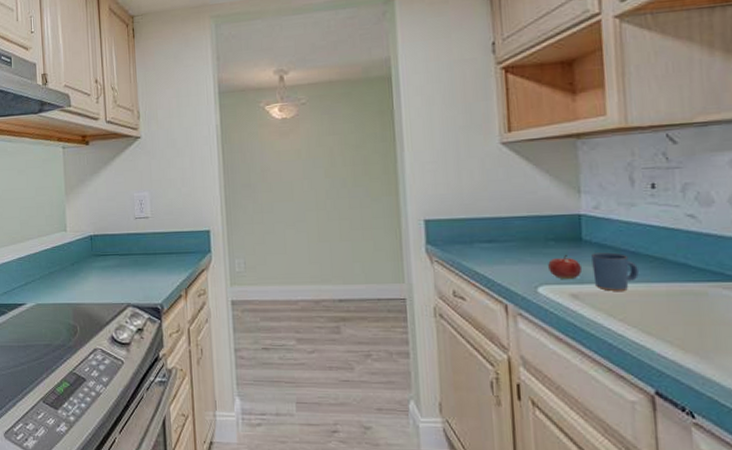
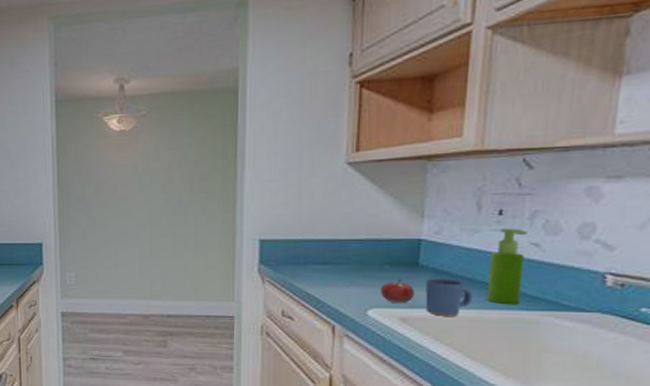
soap dispenser: none [650,201,685,278] -> present [486,228,529,305]

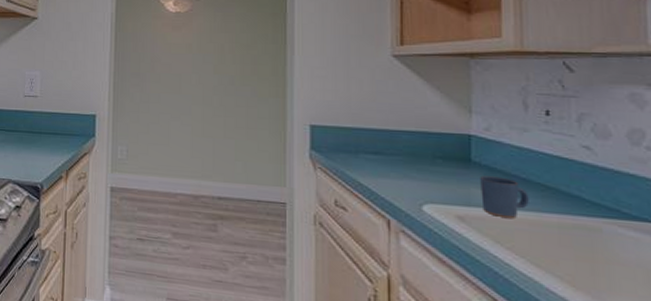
fruit: present [381,280,416,304] -> none [435,175,470,201]
soap dispenser: present [486,228,529,305] -> none [543,129,579,210]

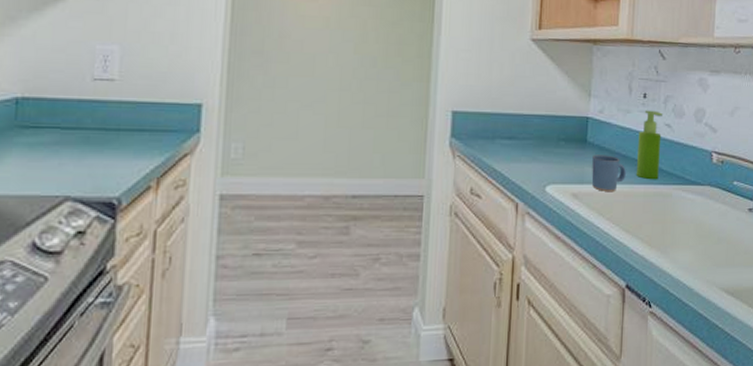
soap dispenser: none [543,129,579,210] -> present [636,110,664,180]

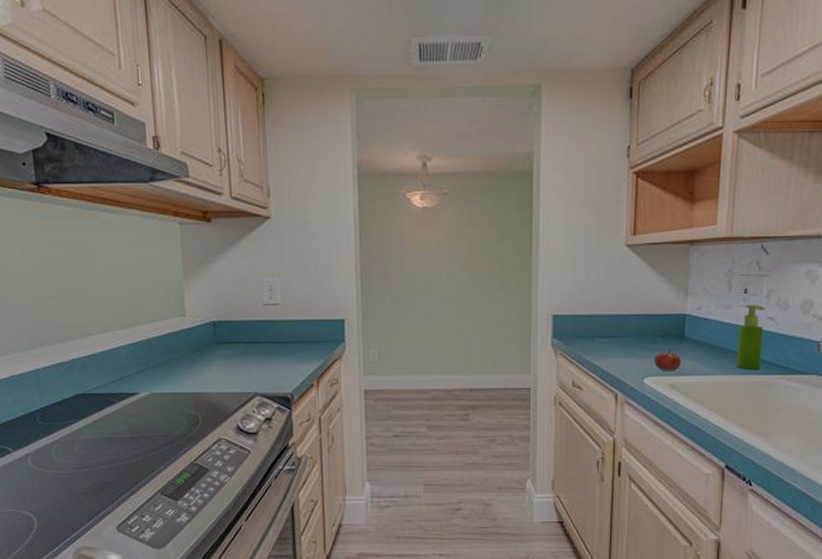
fruit: none [557,156,584,180] -> present [654,350,682,372]
mug: present [591,155,626,191] -> none [689,348,725,382]

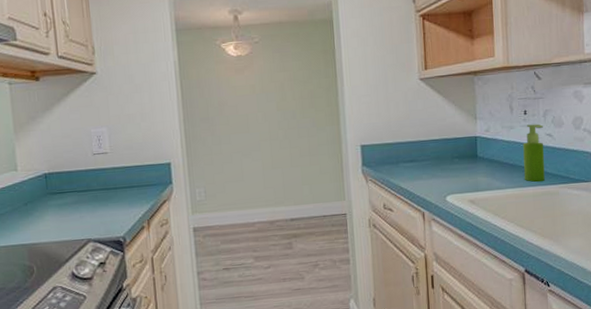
fruit: present [654,350,682,372] -> none [454,169,478,190]

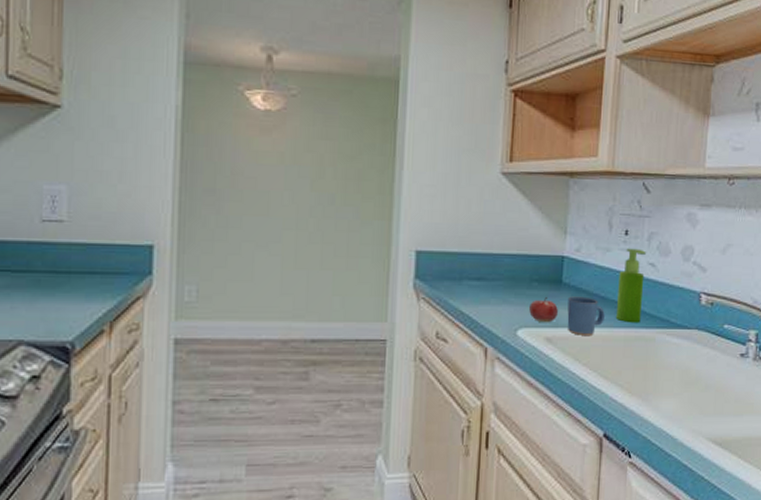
fruit: none [454,169,478,190] -> present [529,297,559,323]
mug: none [484,165,515,196] -> present [567,296,605,335]

